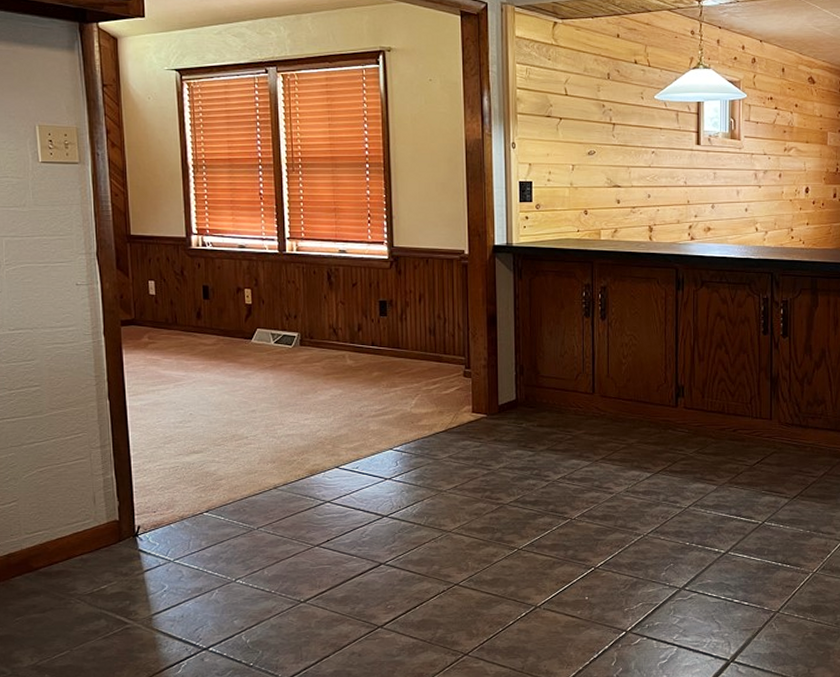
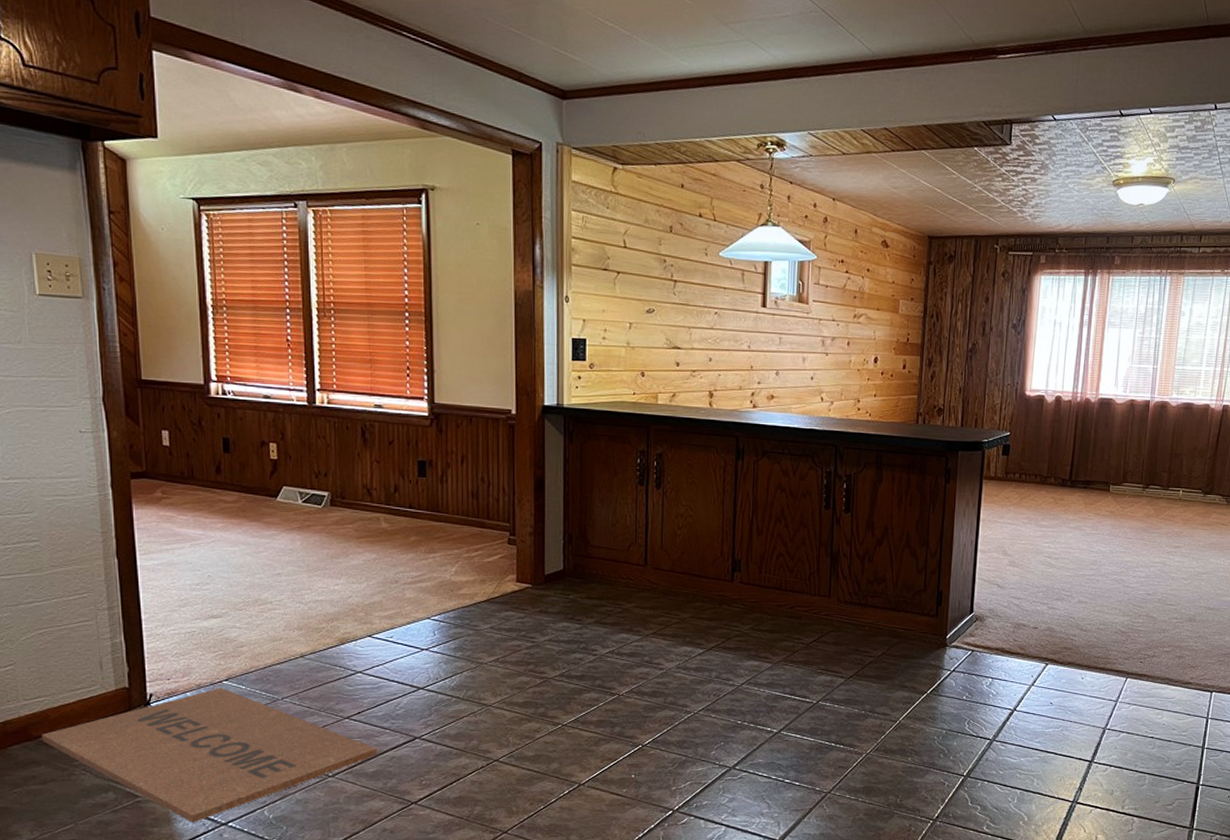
doormat: none [40,519,345,648] -> present [41,688,377,822]

